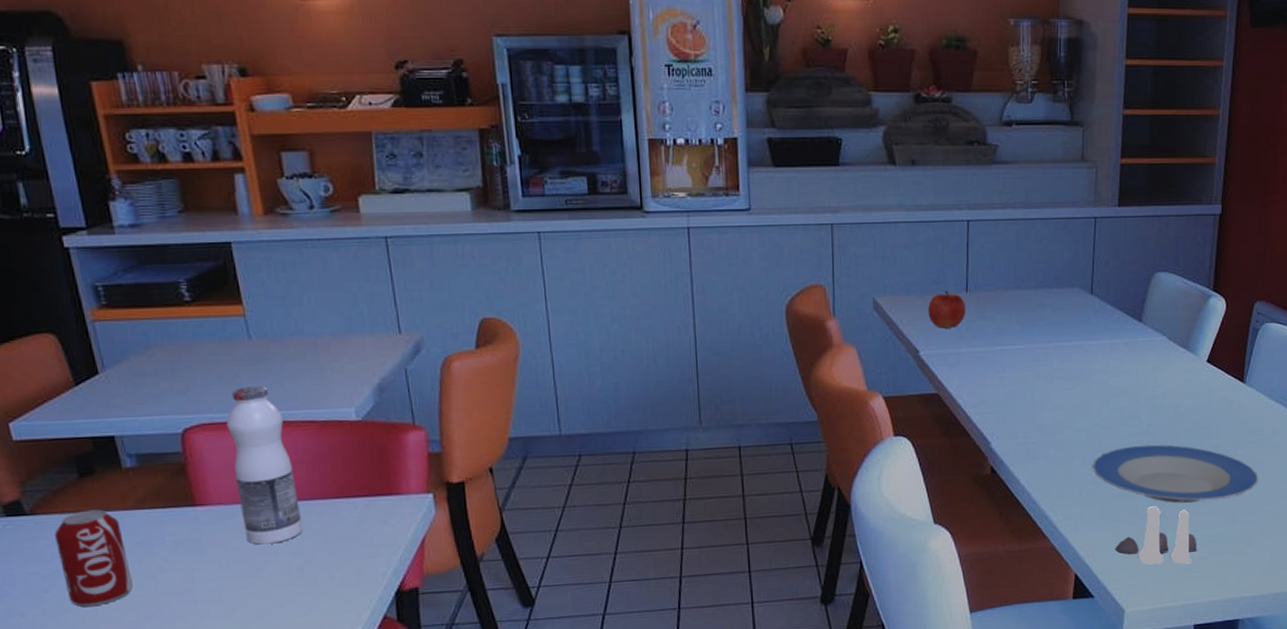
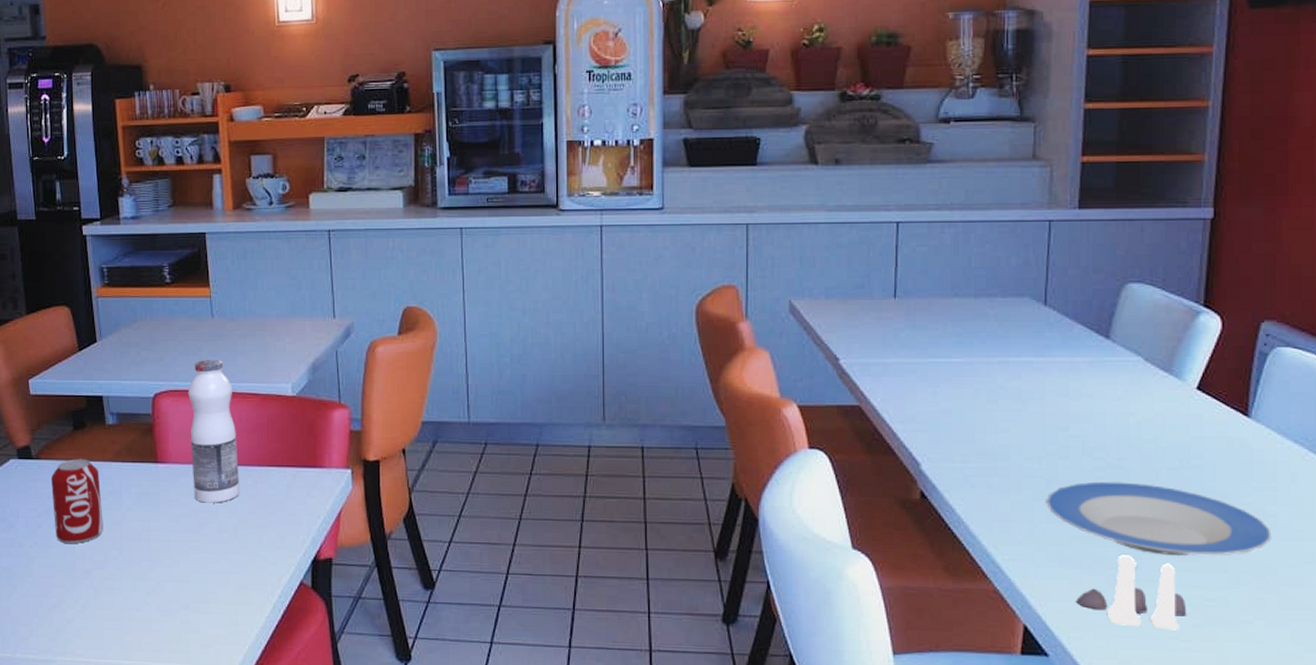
apple: present [928,291,966,328] -> none [850,296,893,336]

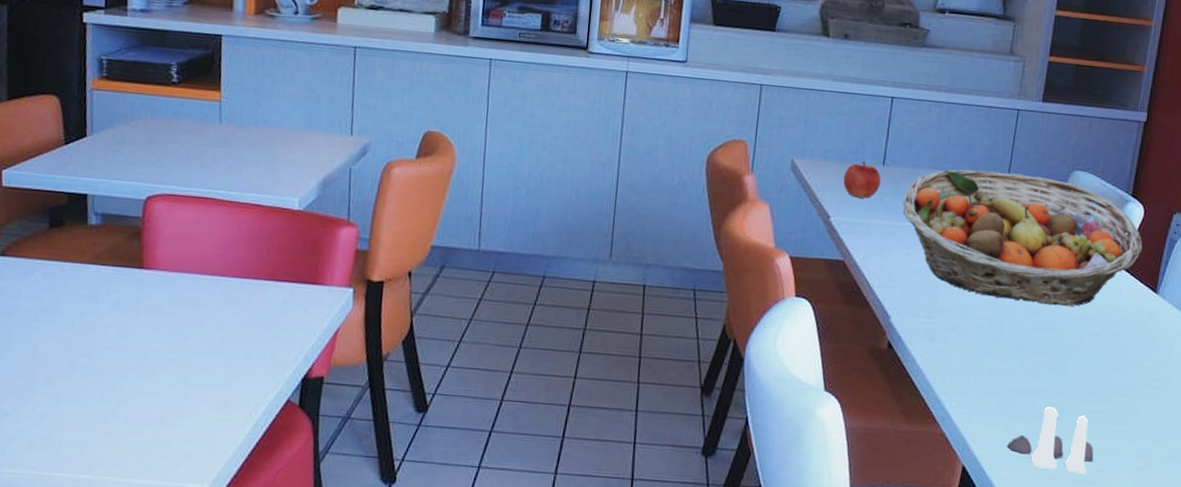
beverage can: present [51,459,103,543] -> none [16,258,75,349]
juice bottle: present [187,359,240,503] -> none [180,165,235,315]
apple: none [850,296,893,336] -> present [843,162,881,198]
fruit basket: none [922,293,1224,439] -> present [903,169,1143,306]
plate: present [1046,481,1272,557] -> none [991,341,1165,411]

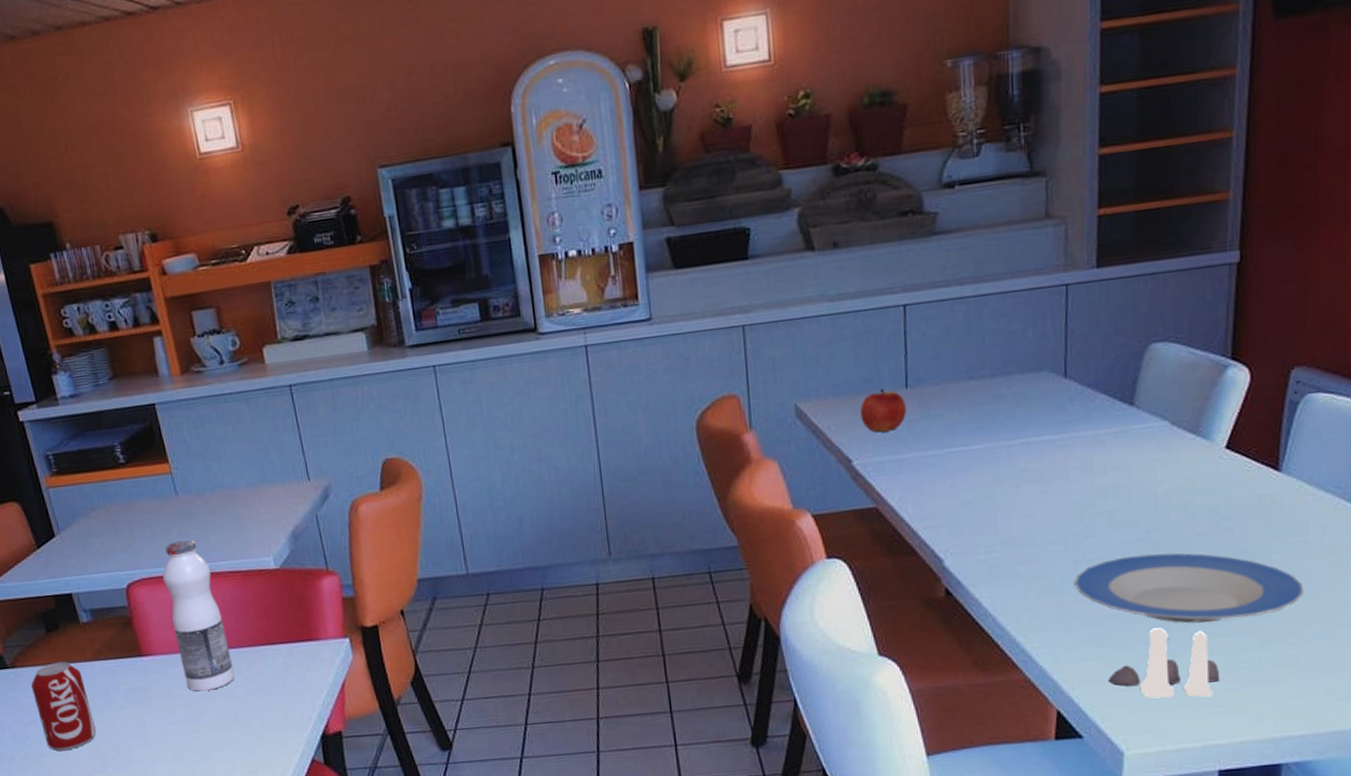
beverage can: none [16,258,75,349] -> present [31,661,97,751]
juice bottle: none [180,165,235,315] -> present [162,539,235,692]
fruit basket: present [903,169,1143,306] -> none [937,359,1253,515]
plate: none [991,341,1165,411] -> present [1074,552,1304,624]

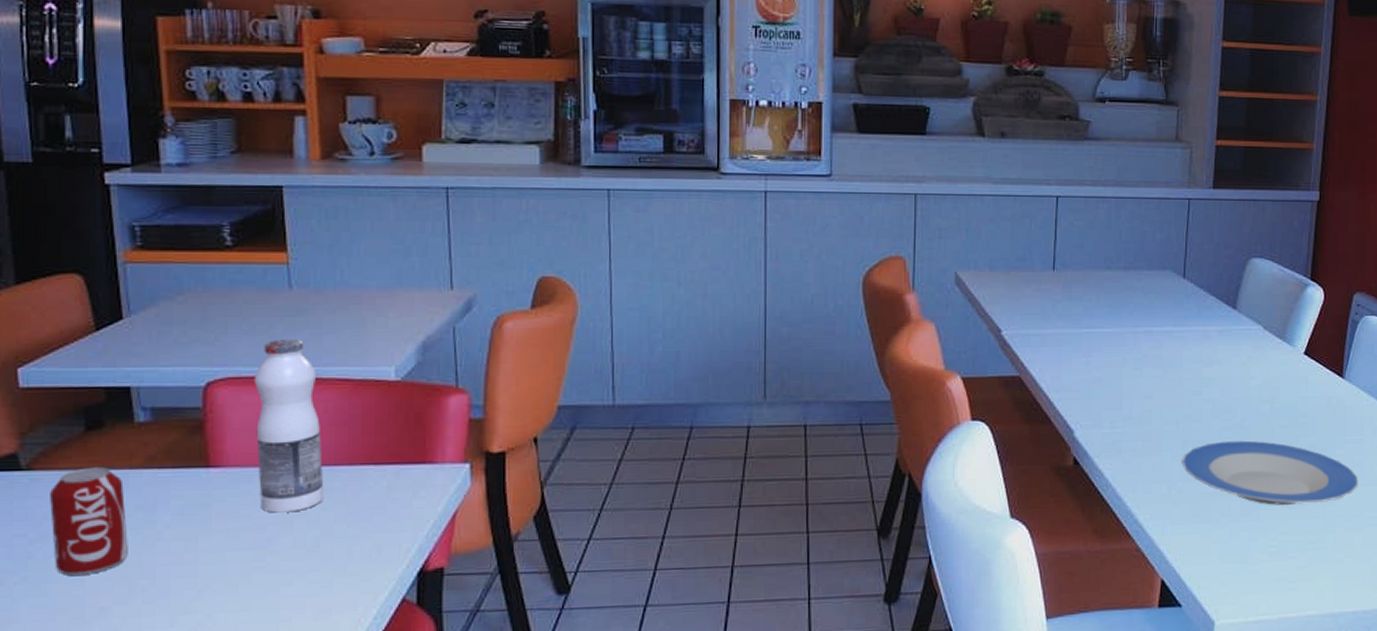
apple: present [860,389,906,433] -> none [1013,268,1052,307]
salt and pepper shaker set: present [1109,628,1220,699] -> none [1205,507,1293,573]

